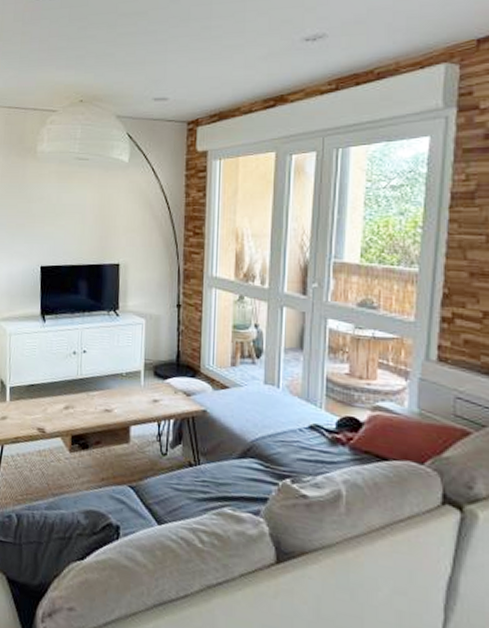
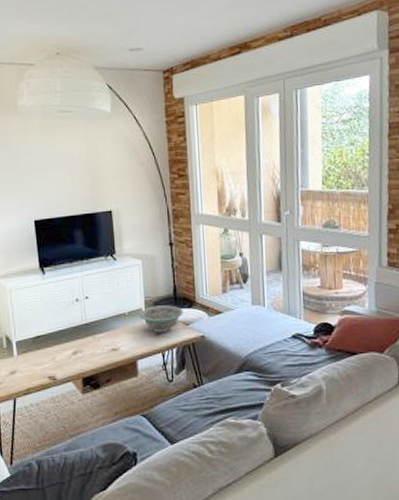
decorative bowl: none [136,370,185,401] -> present [138,305,183,333]

